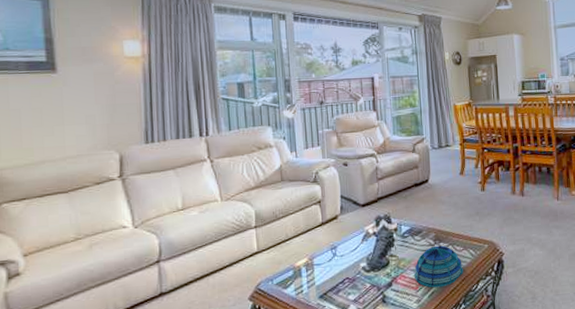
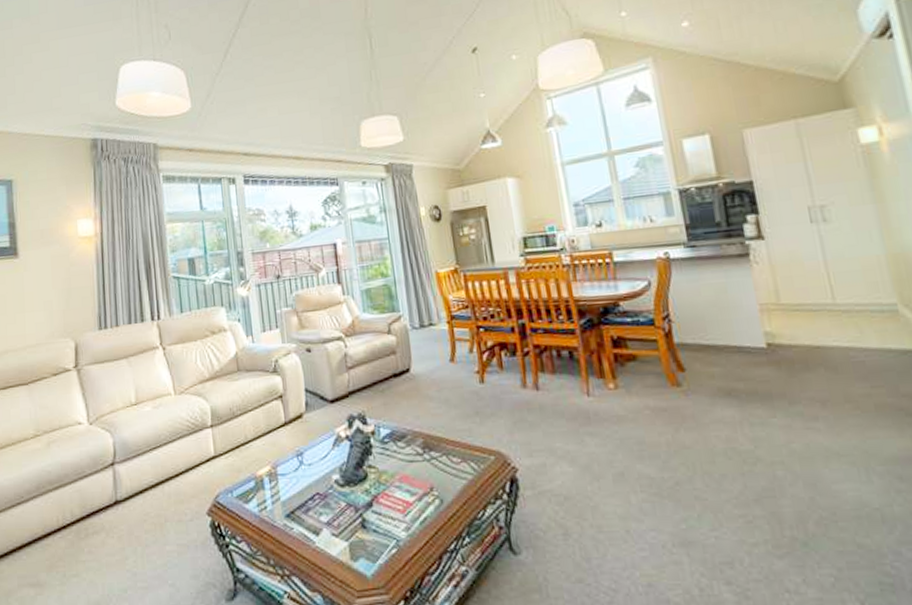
decorative bowl: present [414,245,463,288] -> none [400,455,464,512]

